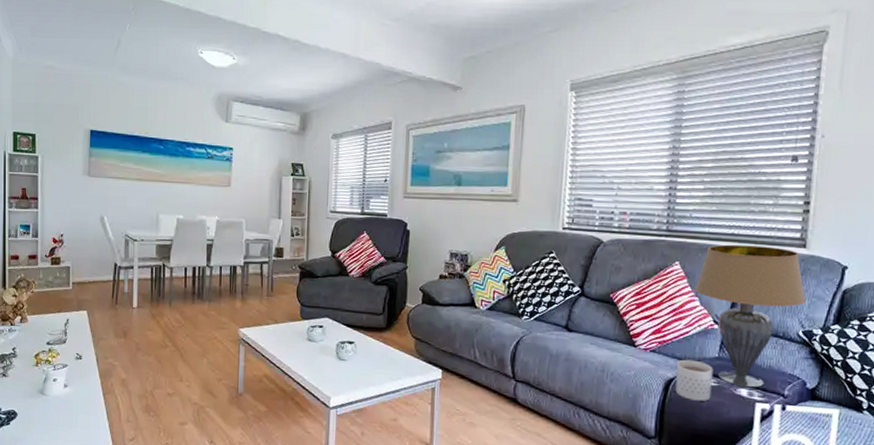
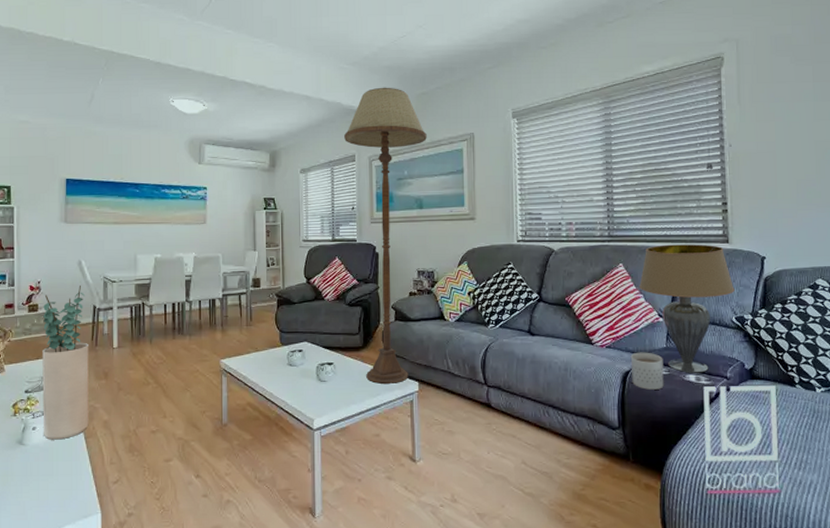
vase: none [63,241,109,394] -> present [42,285,89,440]
floor lamp: none [381,48,472,369] -> present [344,87,427,384]

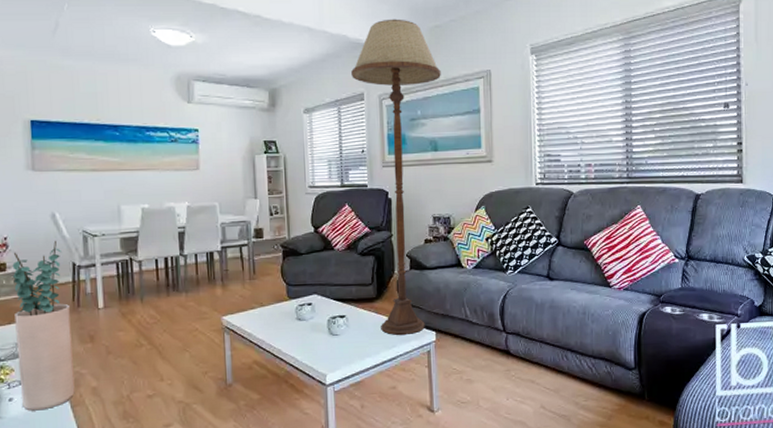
mug: present [630,352,664,390] -> none [647,293,679,330]
table lamp: present [639,244,735,373] -> none [657,184,747,312]

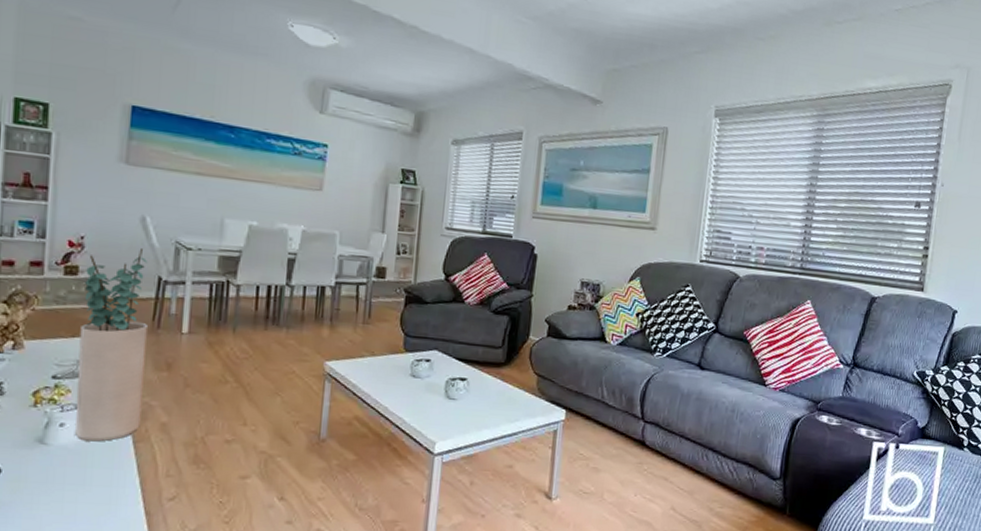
floor lamp: present [351,19,441,335] -> none [505,53,613,409]

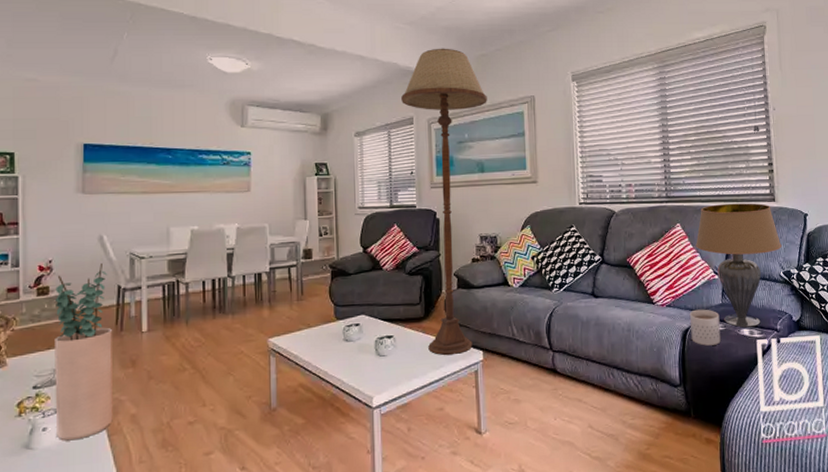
floor lamp: none [505,53,613,409] -> present [401,48,487,355]
mug: none [801,399,837,441] -> present [689,309,721,346]
table lamp: none [824,284,922,428] -> present [696,203,782,328]

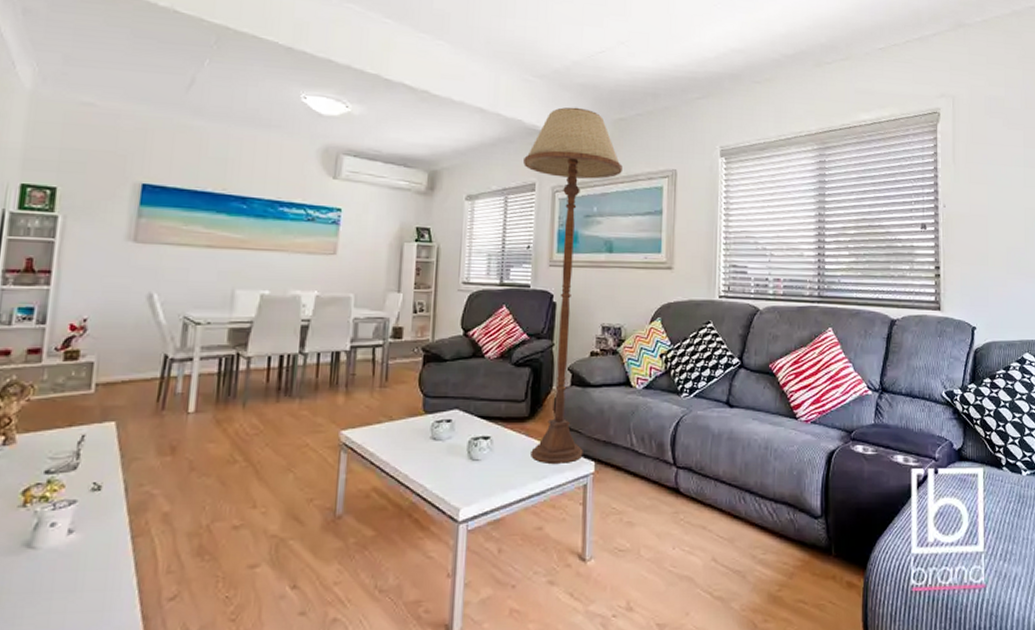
vase: present [54,262,113,441] -> none [67,326,154,541]
mug: present [689,309,721,346] -> none [836,429,871,472]
table lamp: present [696,203,782,328] -> none [849,309,945,453]

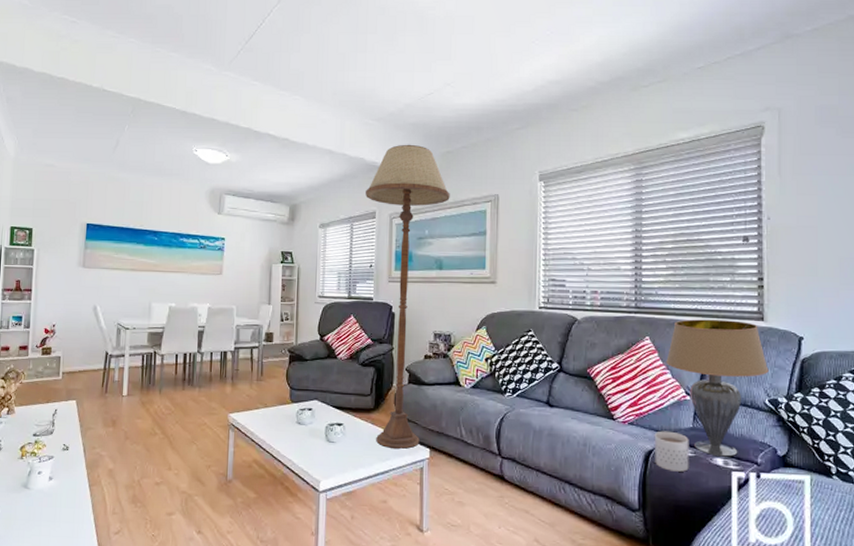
mug: none [836,429,871,472] -> present [654,431,689,472]
table lamp: none [849,309,945,453] -> present [666,319,769,457]

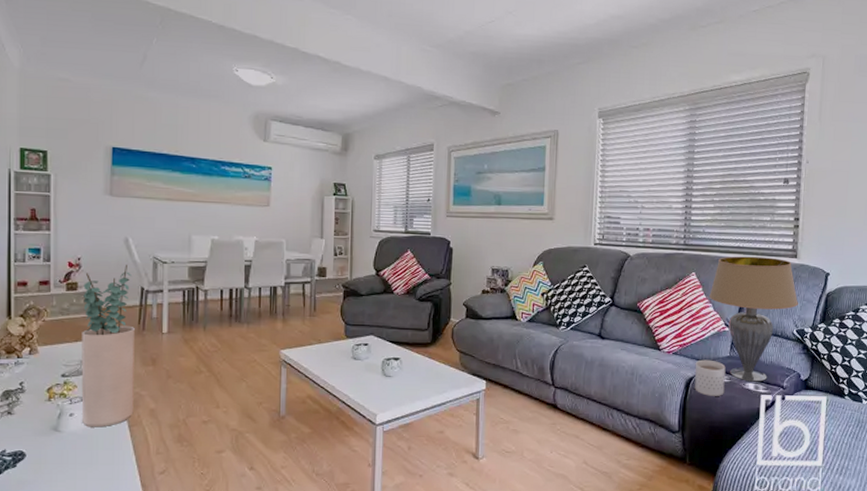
vase: none [48,330,99,486] -> present [81,264,135,428]
floor lamp: present [366,144,450,449] -> none [423,74,510,381]

